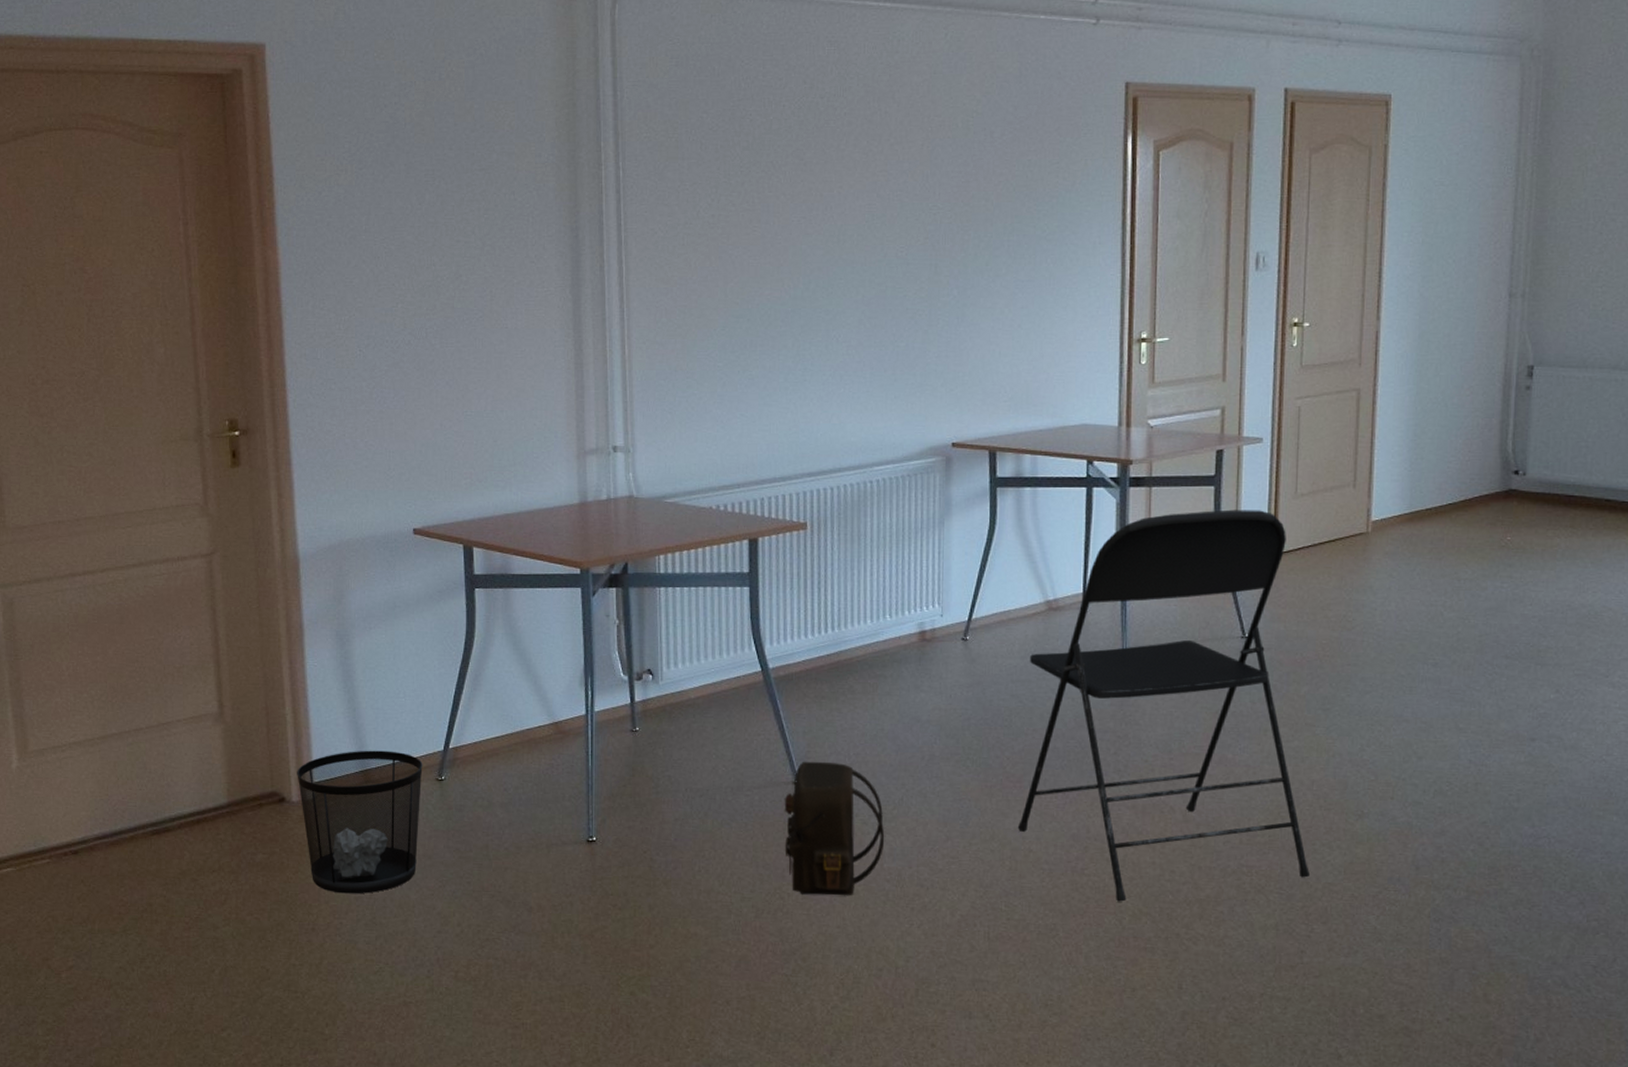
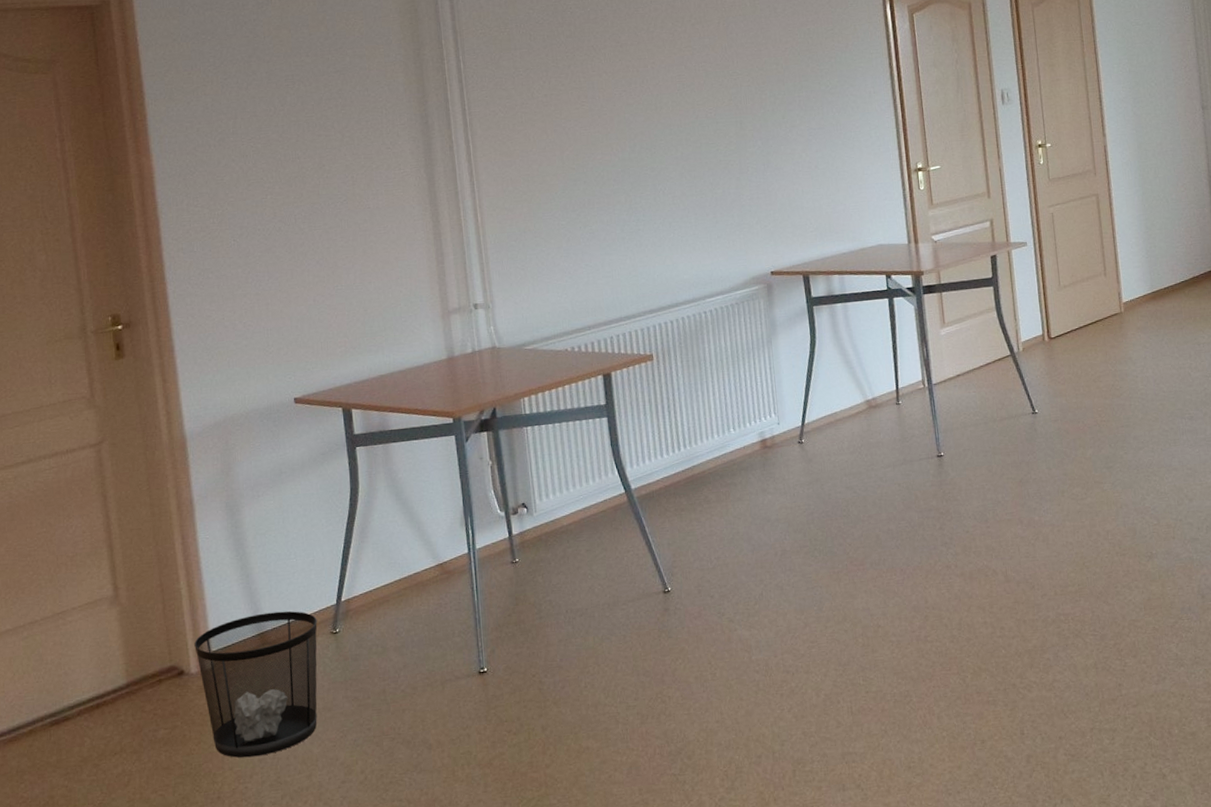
backpack: present [784,761,885,895] -> none [656,568,751,696]
folding chair: present [1017,509,1310,902] -> none [858,302,1116,662]

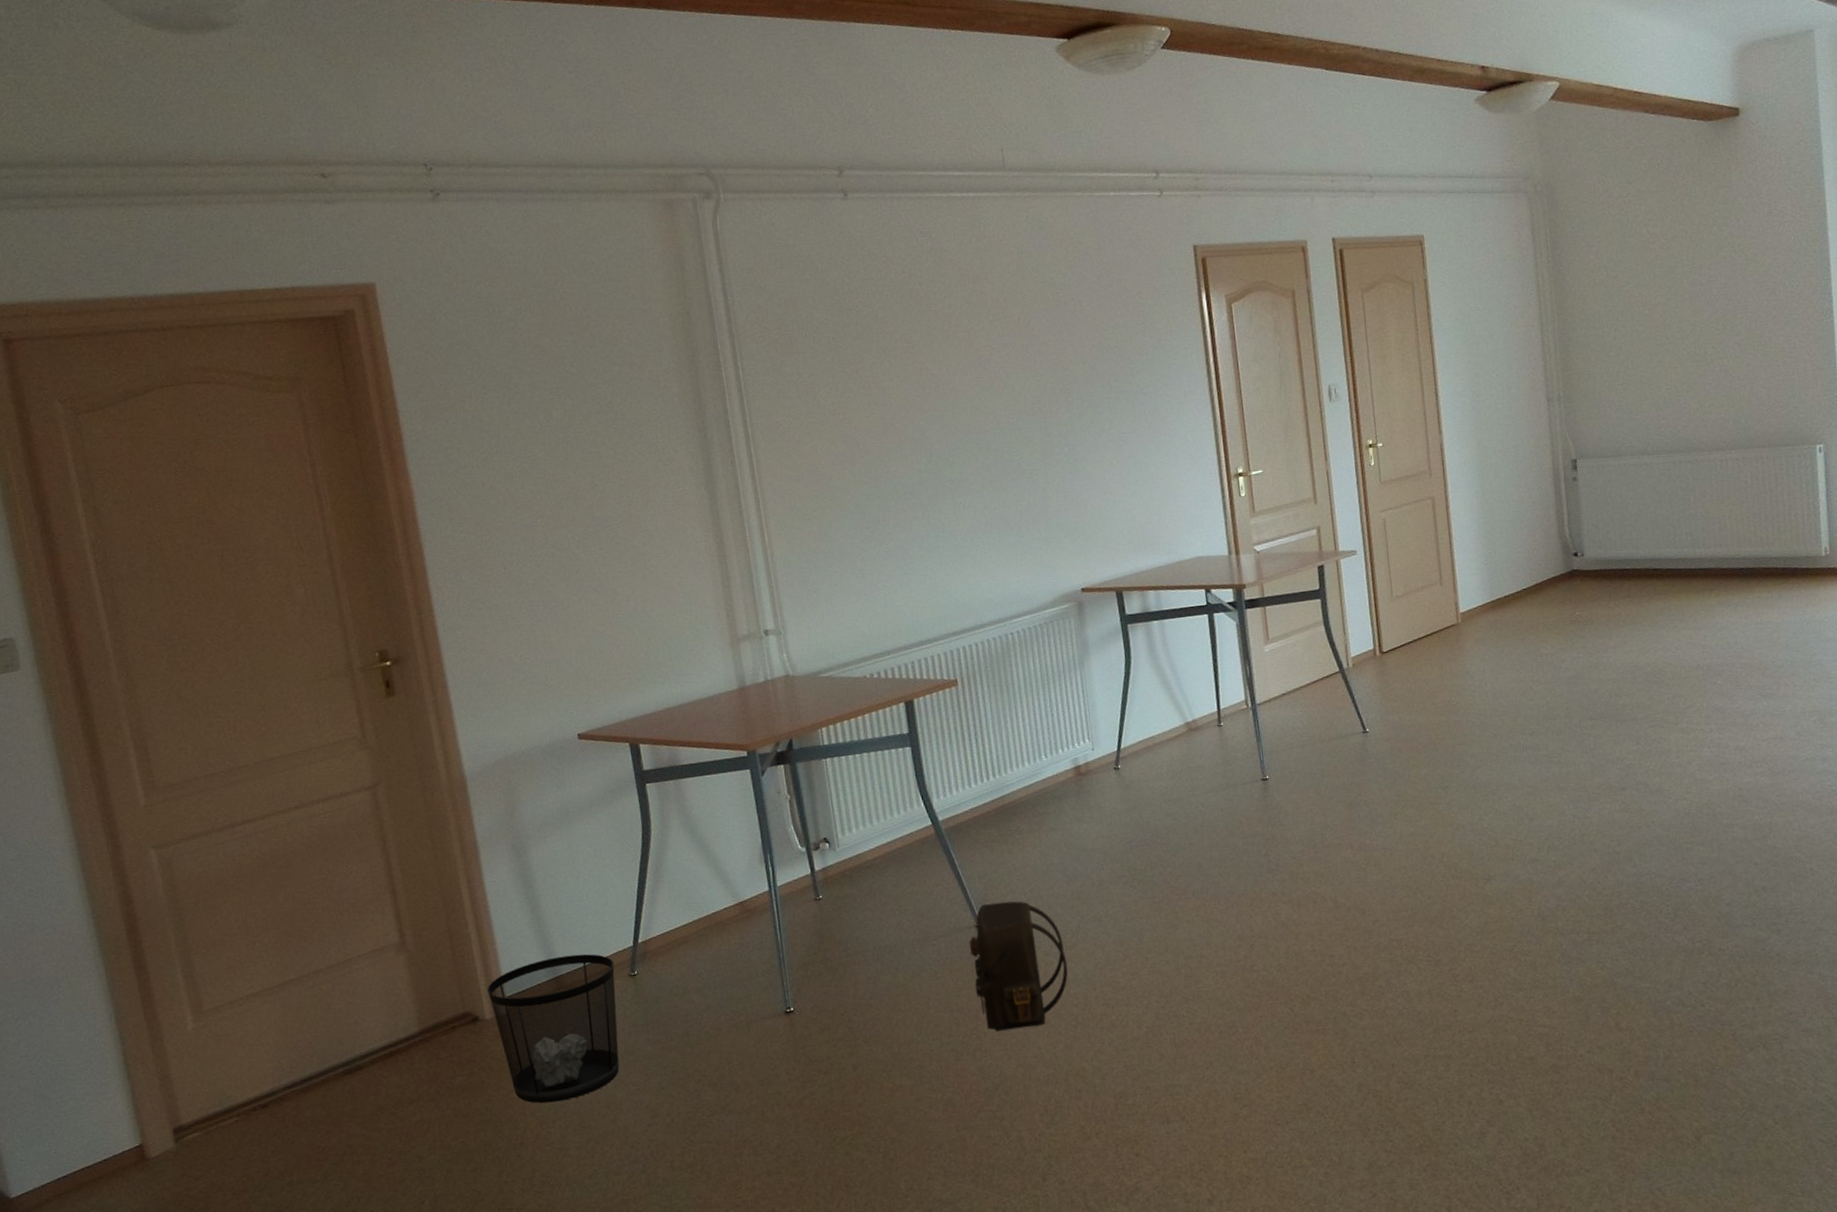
backpack: none [656,568,751,696] -> present [969,901,1068,1032]

